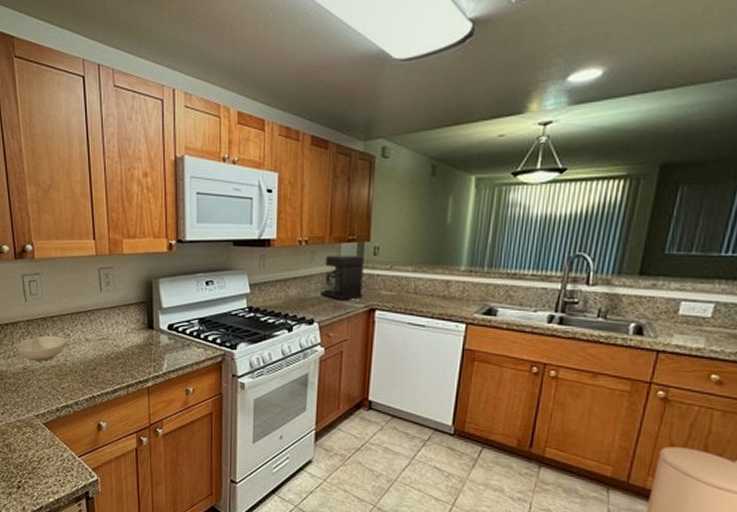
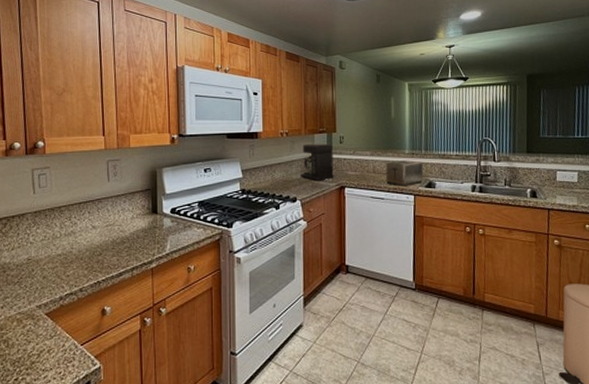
bowl: present [16,335,67,361] -> none [21,225,74,251]
toaster: none [430,279,483,313] -> present [385,160,424,187]

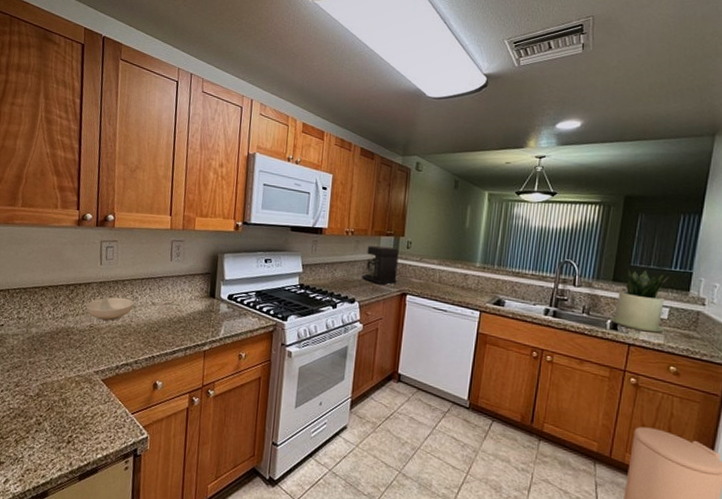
bowl: none [21,225,74,251] -> present [85,297,135,321]
toaster: present [385,160,424,187] -> none [451,273,494,302]
planter: none [529,140,576,196] -> present [610,269,669,333]

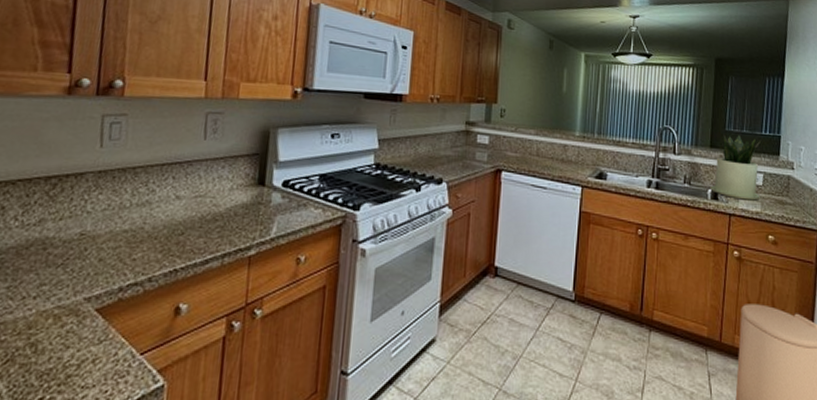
bowl: present [85,297,135,321] -> none [75,190,150,225]
coffee maker: present [361,245,399,285] -> none [449,114,492,161]

